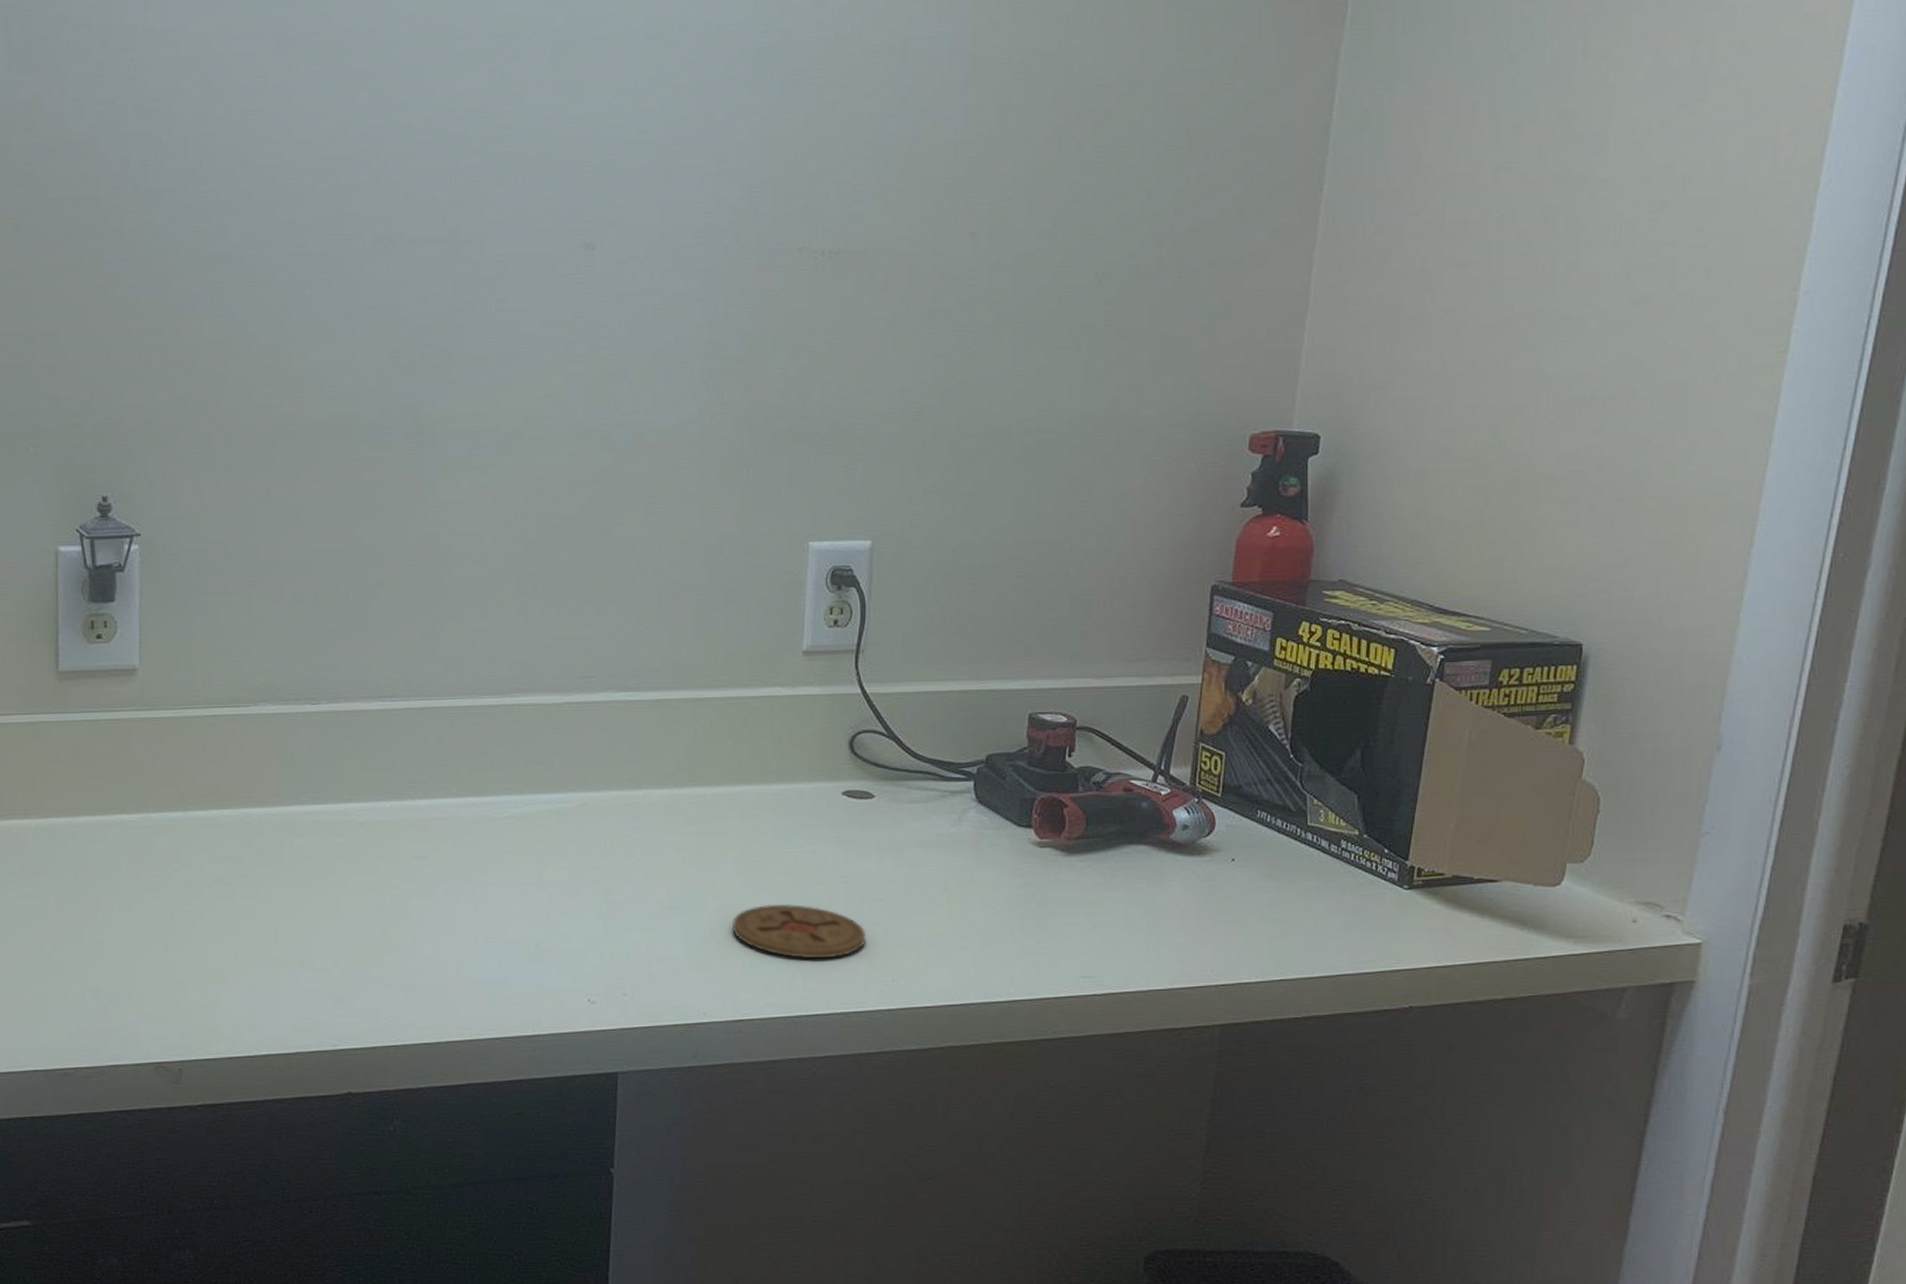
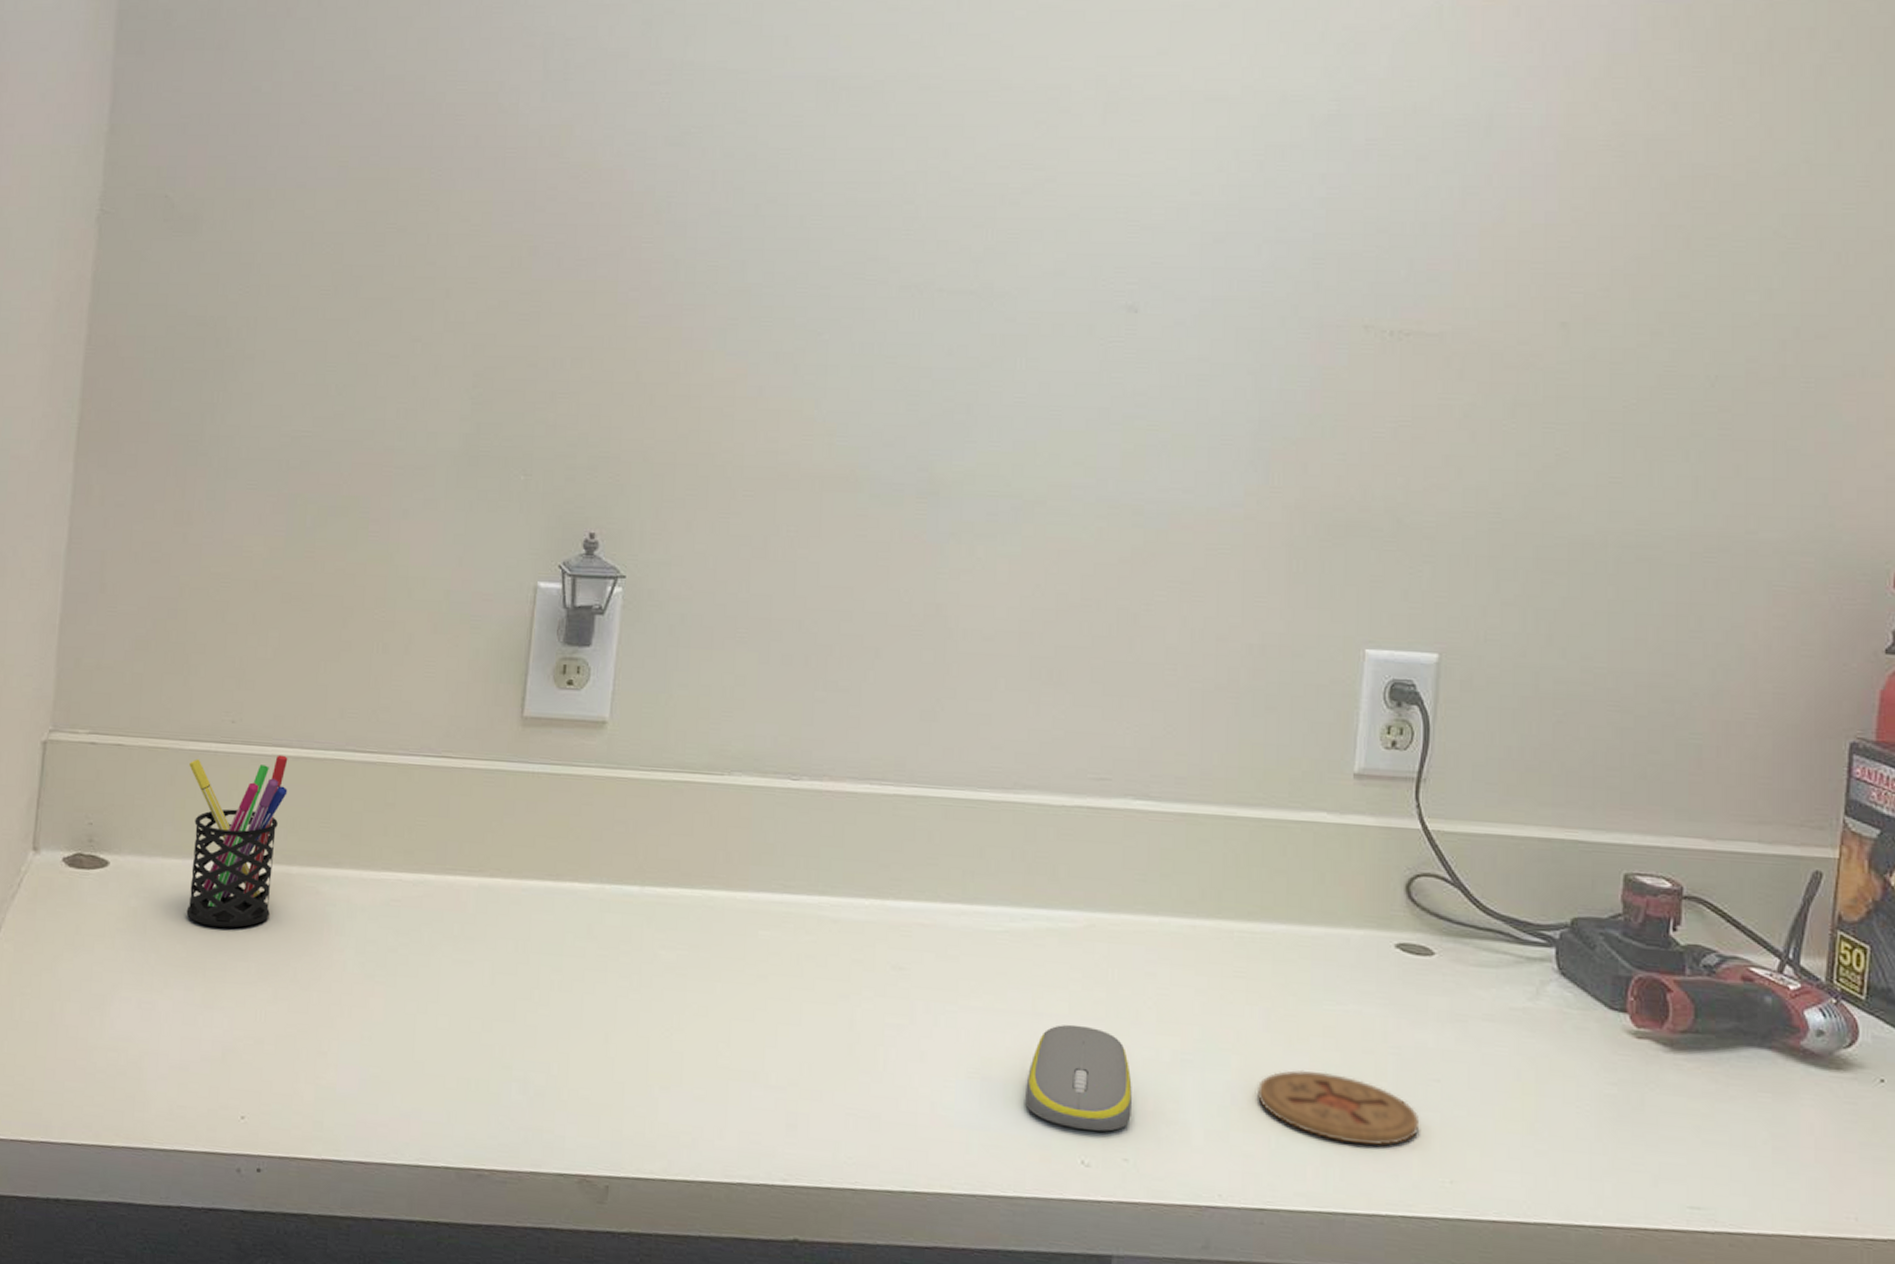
computer mouse: none [537,888,628,974] -> present [1025,1024,1132,1132]

